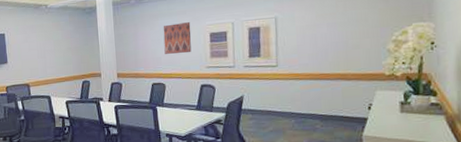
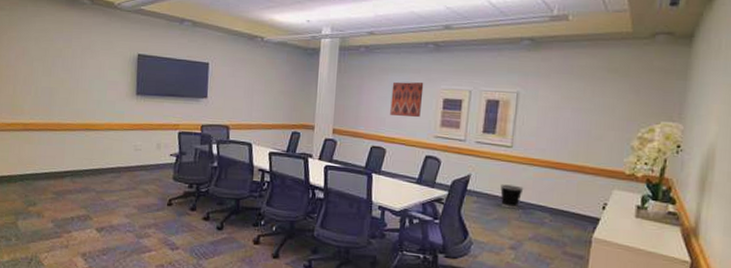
wastebasket: none [272,99,293,121] -> present [500,184,524,209]

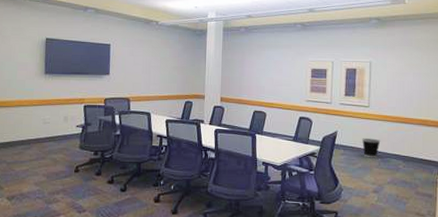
wall art: present [390,81,424,117] -> none [268,56,295,85]

